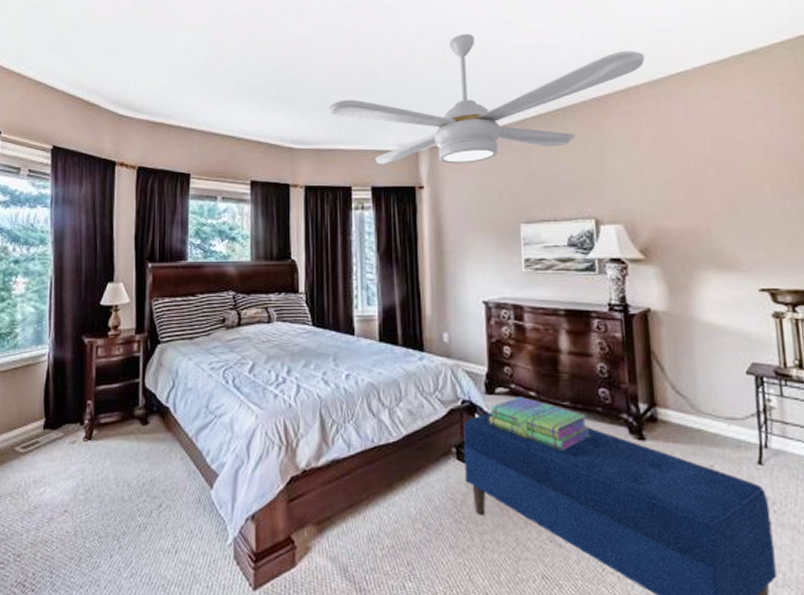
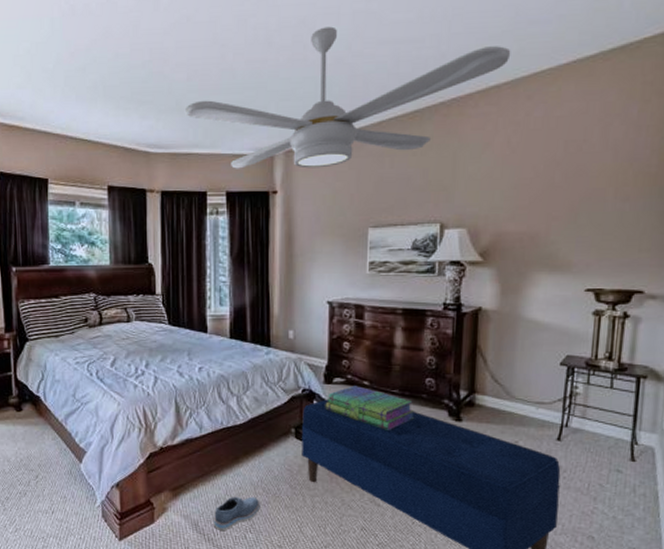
shoe: none [365,532,421,578] -> present [213,496,260,530]

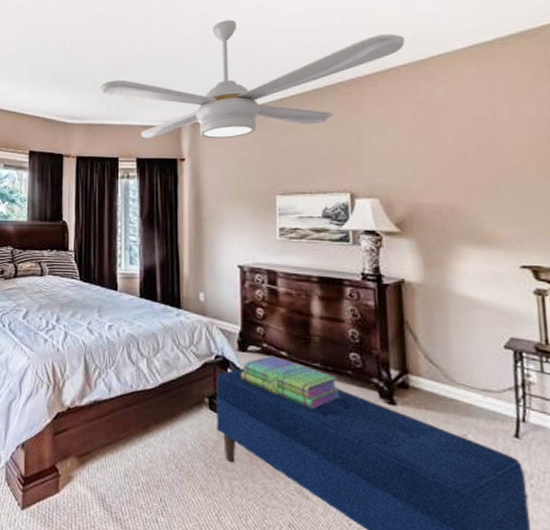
shoe: present [213,496,260,530] -> none [121,470,173,510]

